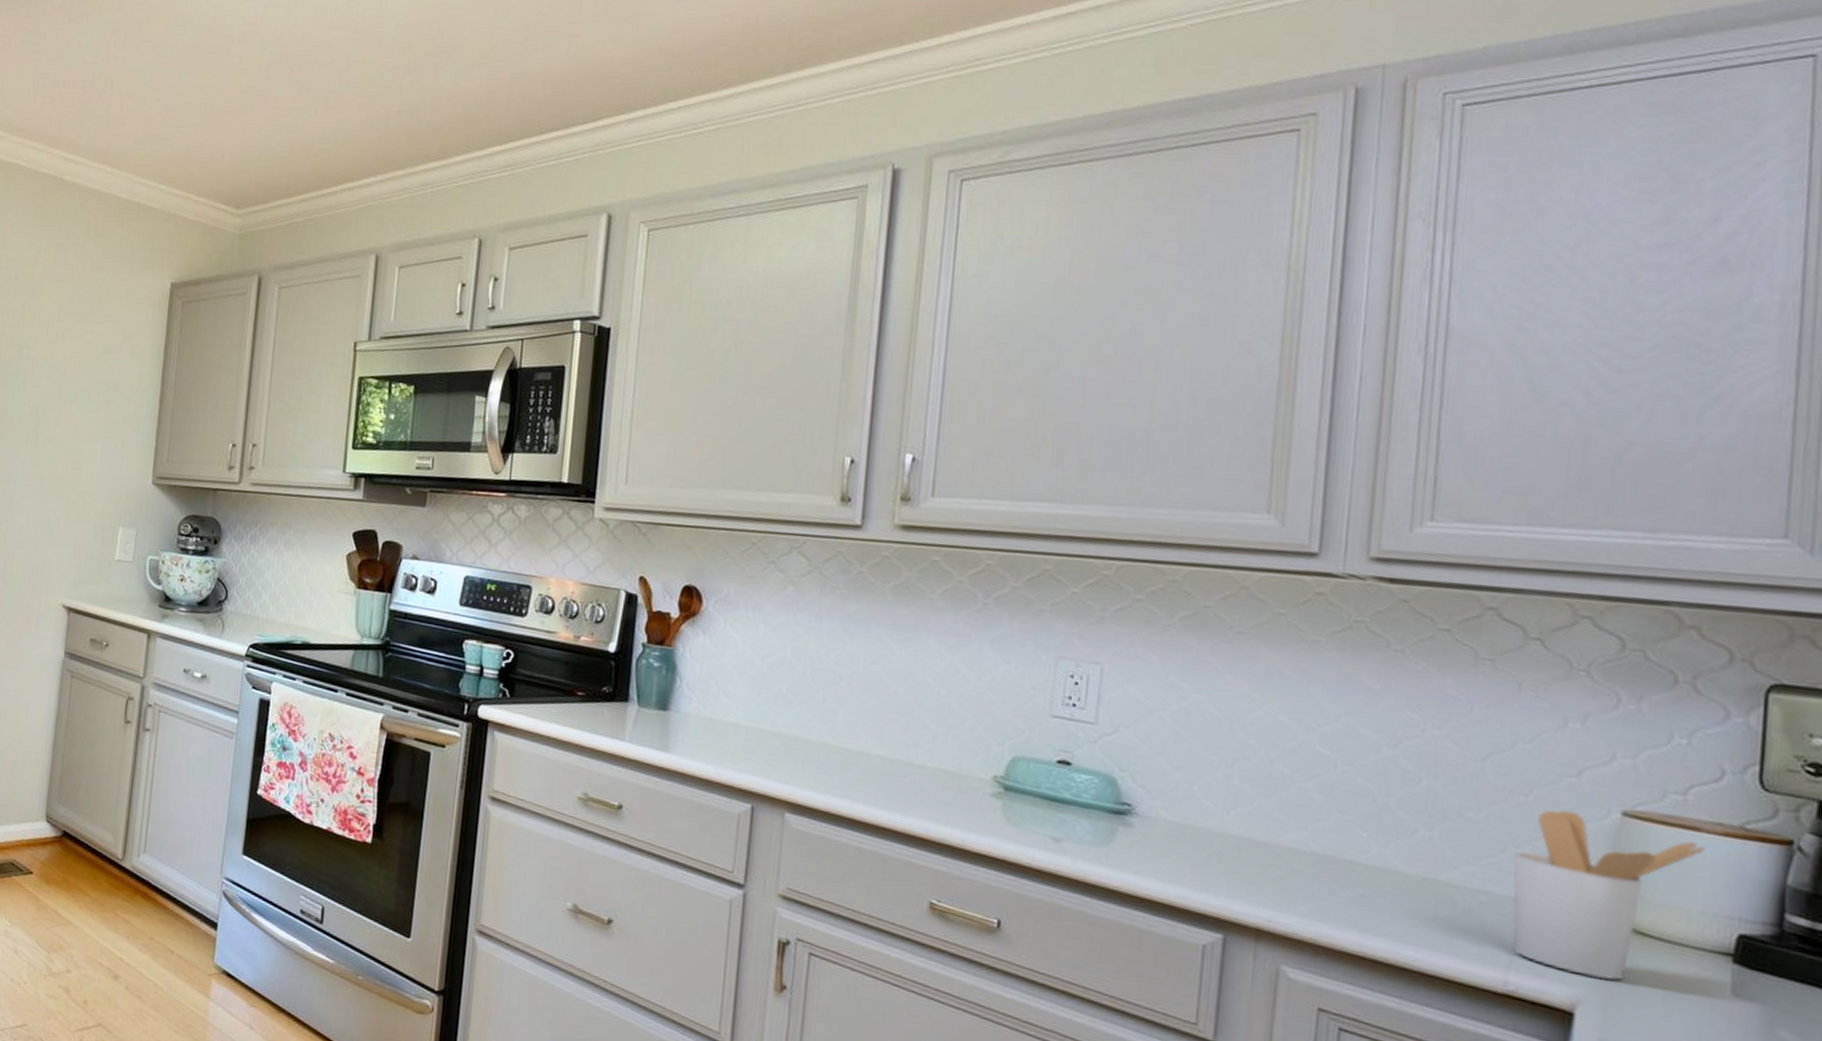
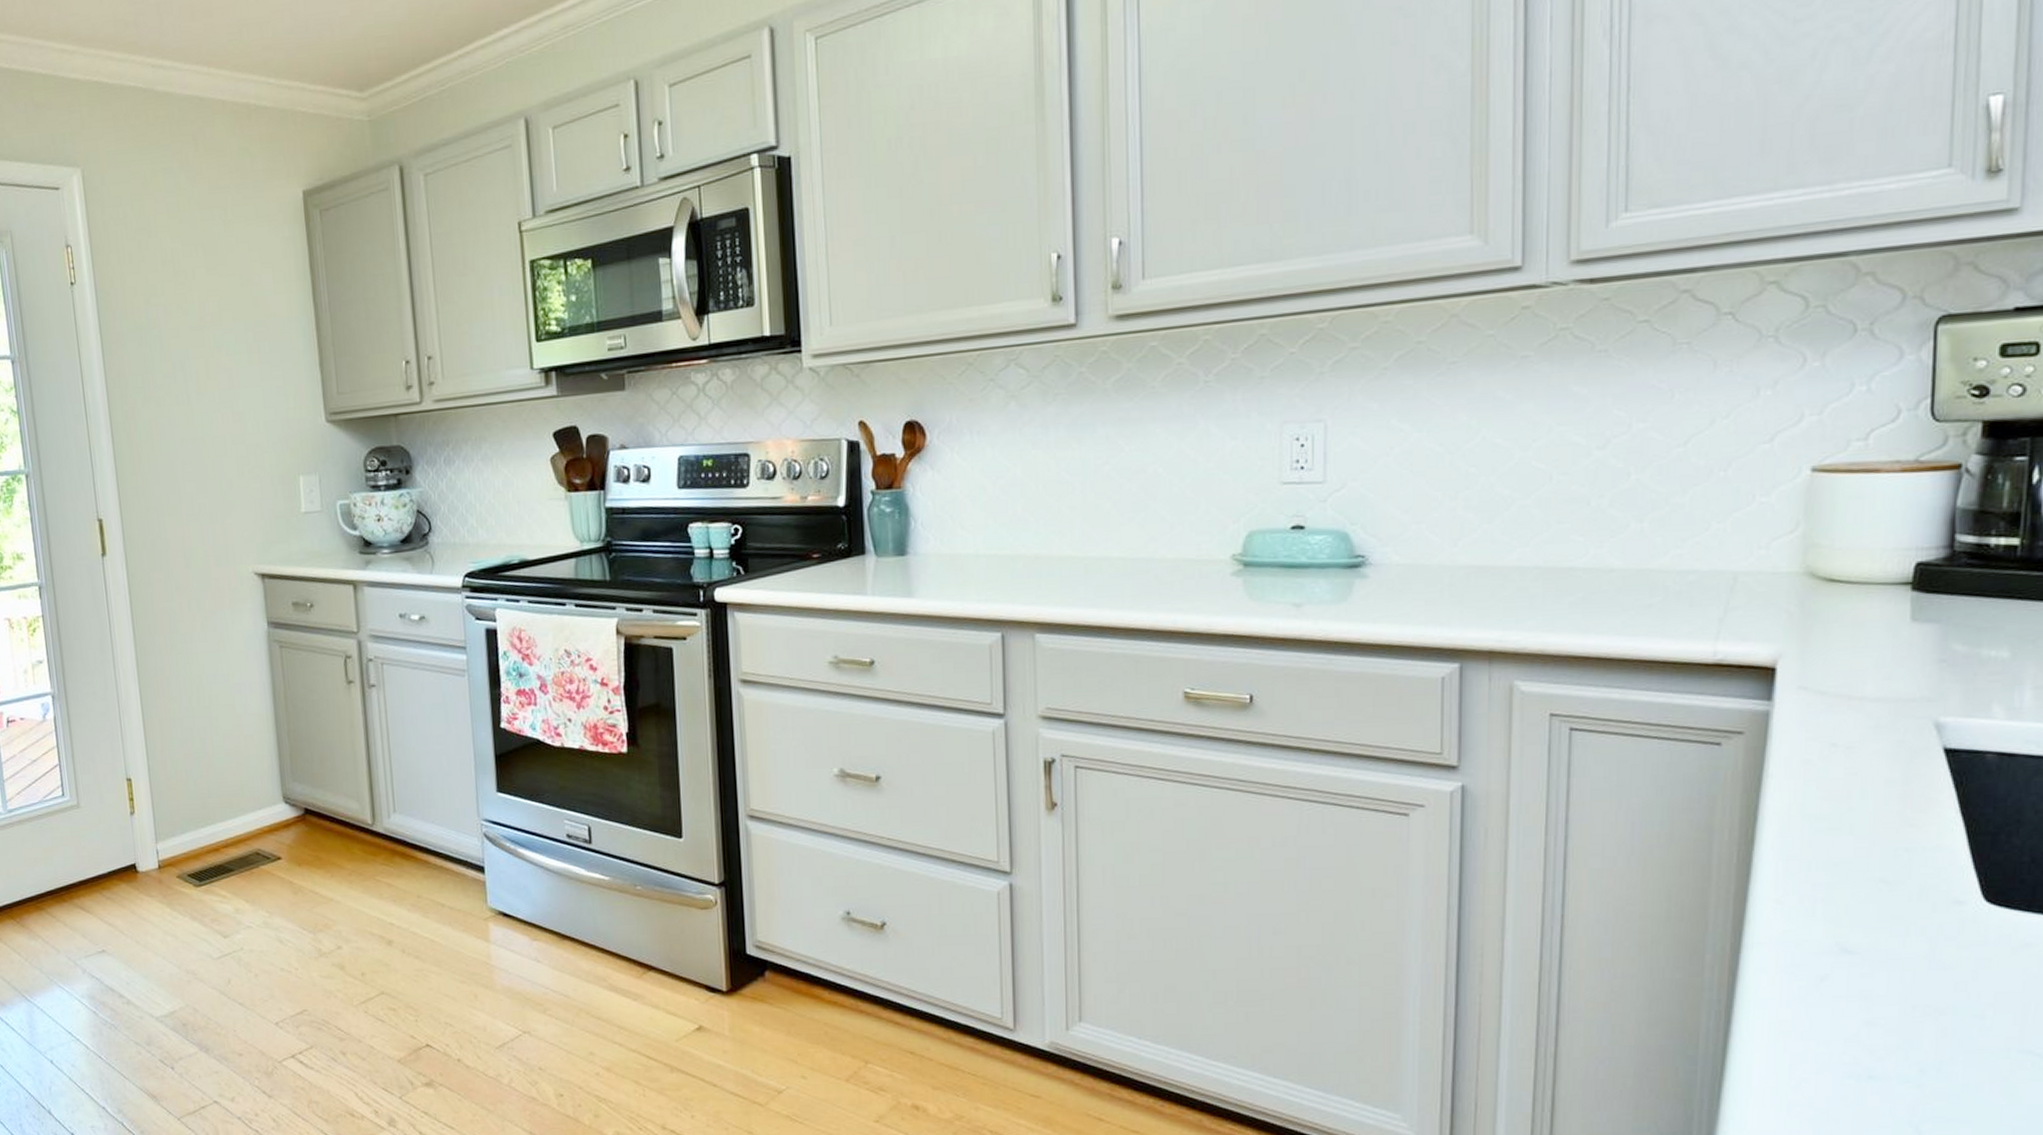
utensil holder: present [1512,810,1705,981] -> none [1715,476,1885,632]

